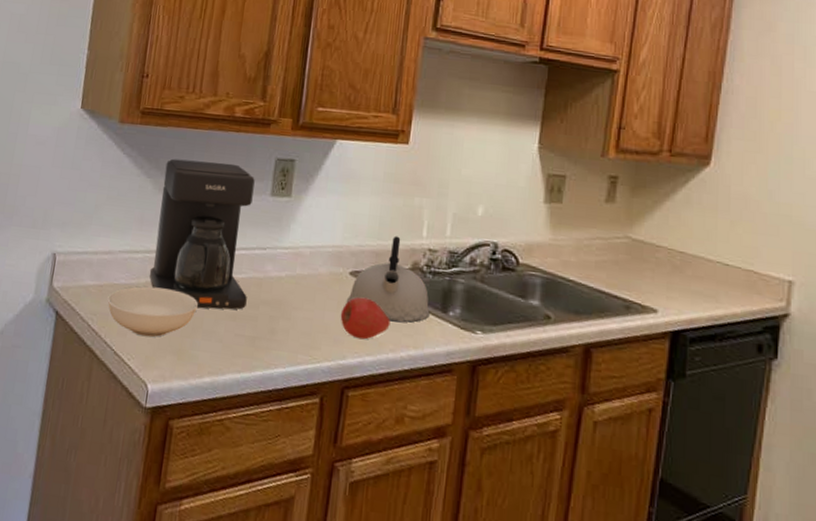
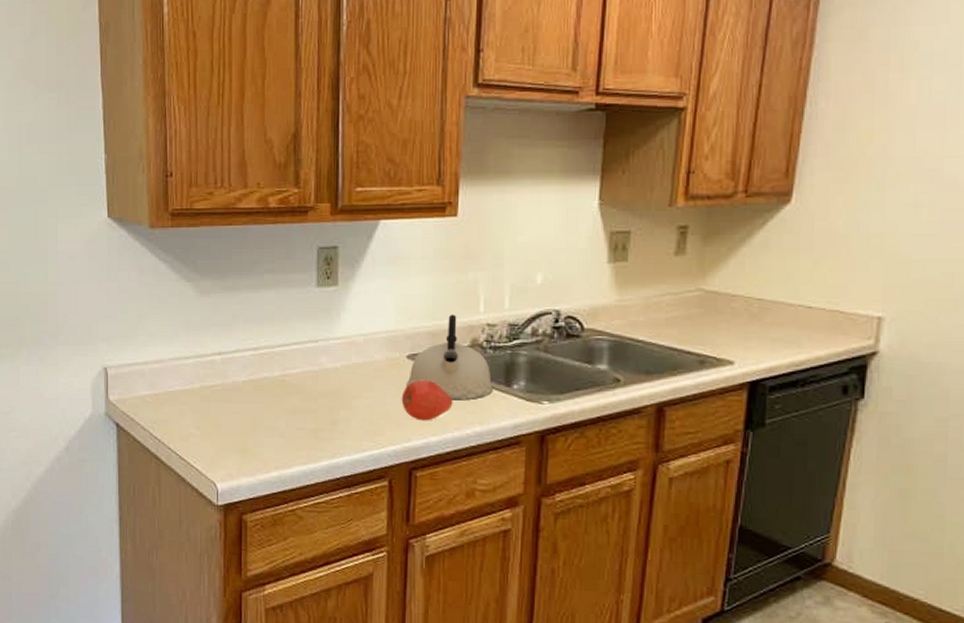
bowl: present [107,286,198,338] -> none [165,390,255,439]
coffee maker: present [149,158,255,310] -> none [203,258,304,407]

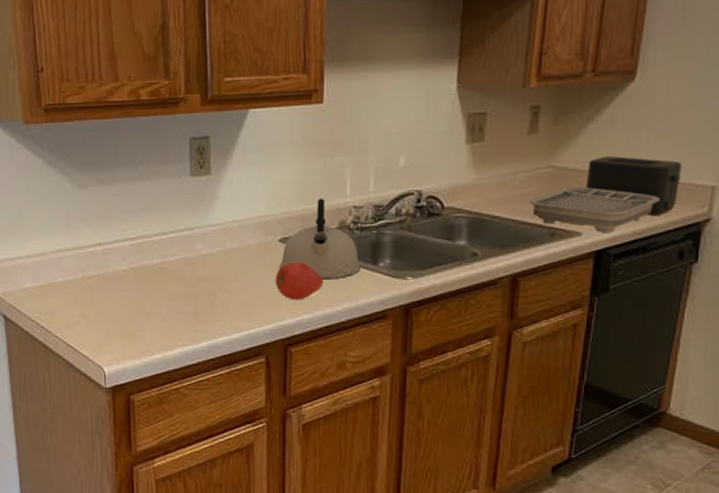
dish rack: none [676,312,820,363] -> present [529,186,660,233]
toaster: none [737,281,843,346] -> present [585,156,682,215]

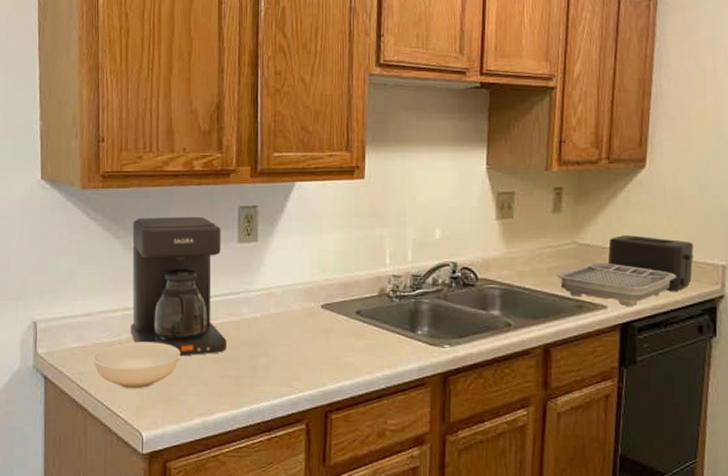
bowl: none [50,280,137,327] -> present [93,342,180,389]
coffee maker: none [80,149,183,294] -> present [130,216,227,357]
apple: present [275,261,324,300] -> none [316,327,364,366]
kettle: present [280,198,361,280] -> none [322,266,400,346]

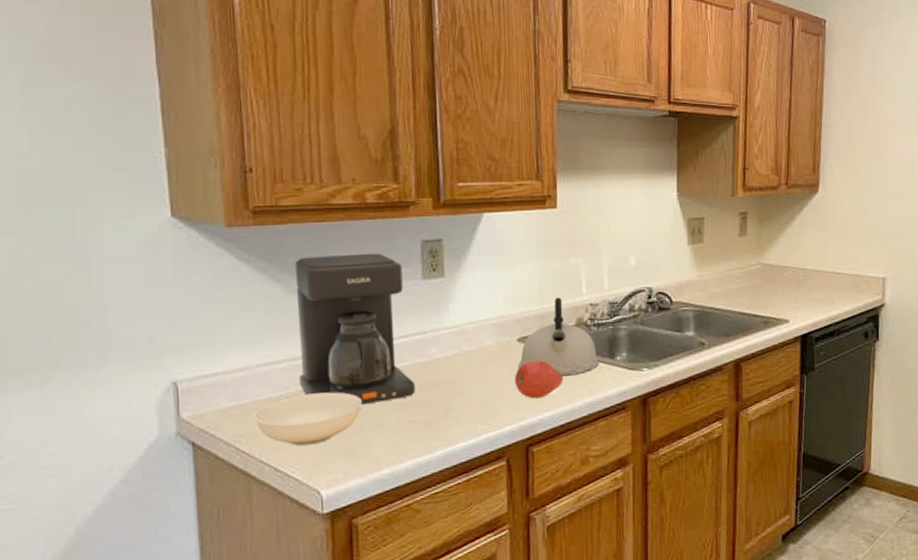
apple: none [316,327,364,366] -> present [514,359,564,399]
kettle: none [322,266,400,346] -> present [519,297,599,376]
dish rack: present [557,262,676,307] -> none [744,280,846,320]
toaster: present [607,235,694,291] -> none [788,254,860,303]

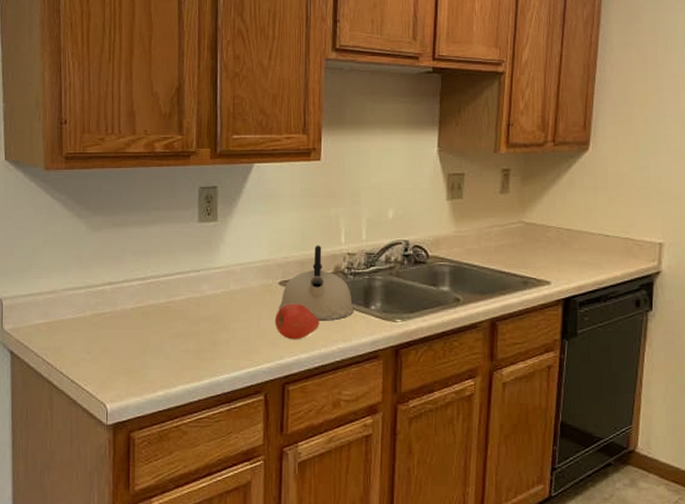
bowl: present [254,392,362,446] -> none [58,318,143,363]
coffee maker: present [295,253,415,405] -> none [94,196,188,332]

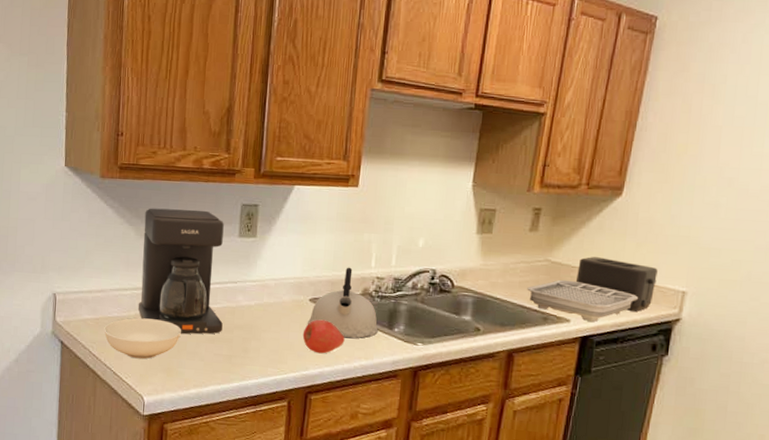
bowl: none [58,318,143,363] -> present [104,318,181,360]
coffee maker: none [94,196,188,332] -> present [137,208,224,335]
dish rack: none [504,240,616,283] -> present [527,279,638,323]
toaster: none [551,215,633,267] -> present [575,257,658,311]

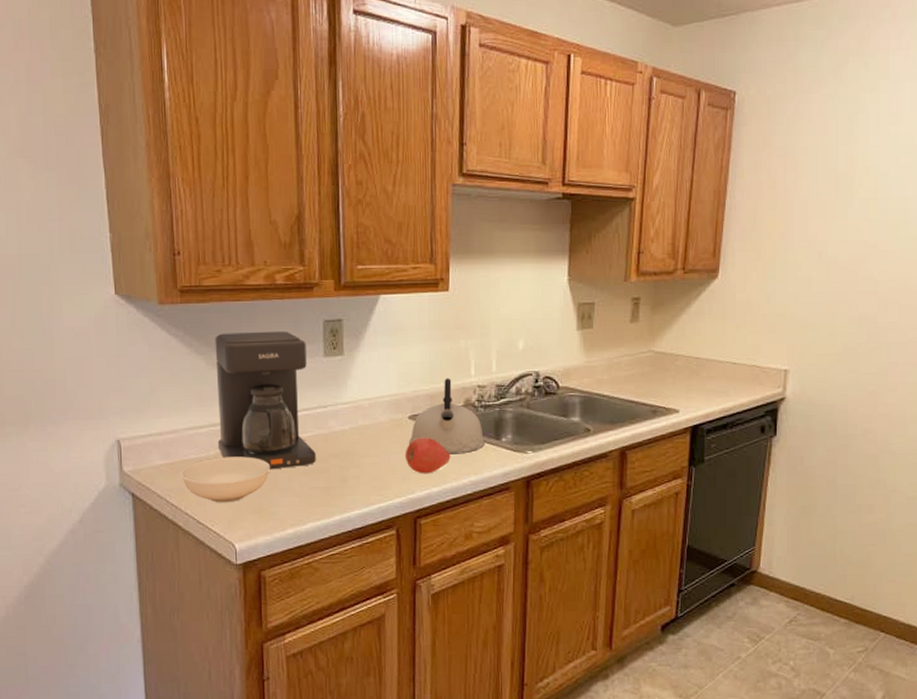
dish rack: present [527,279,638,323] -> none [633,369,743,411]
toaster: present [575,257,658,311] -> none [680,343,759,395]

